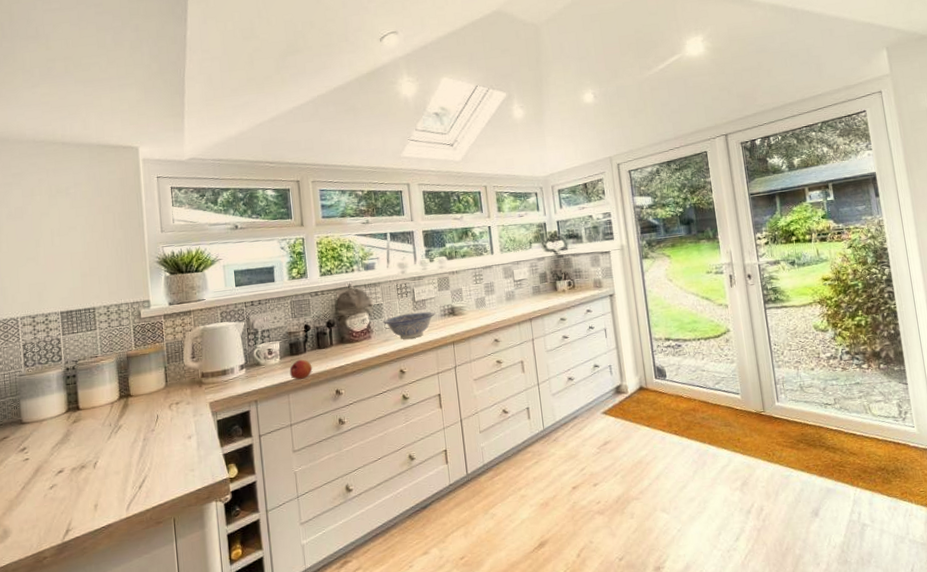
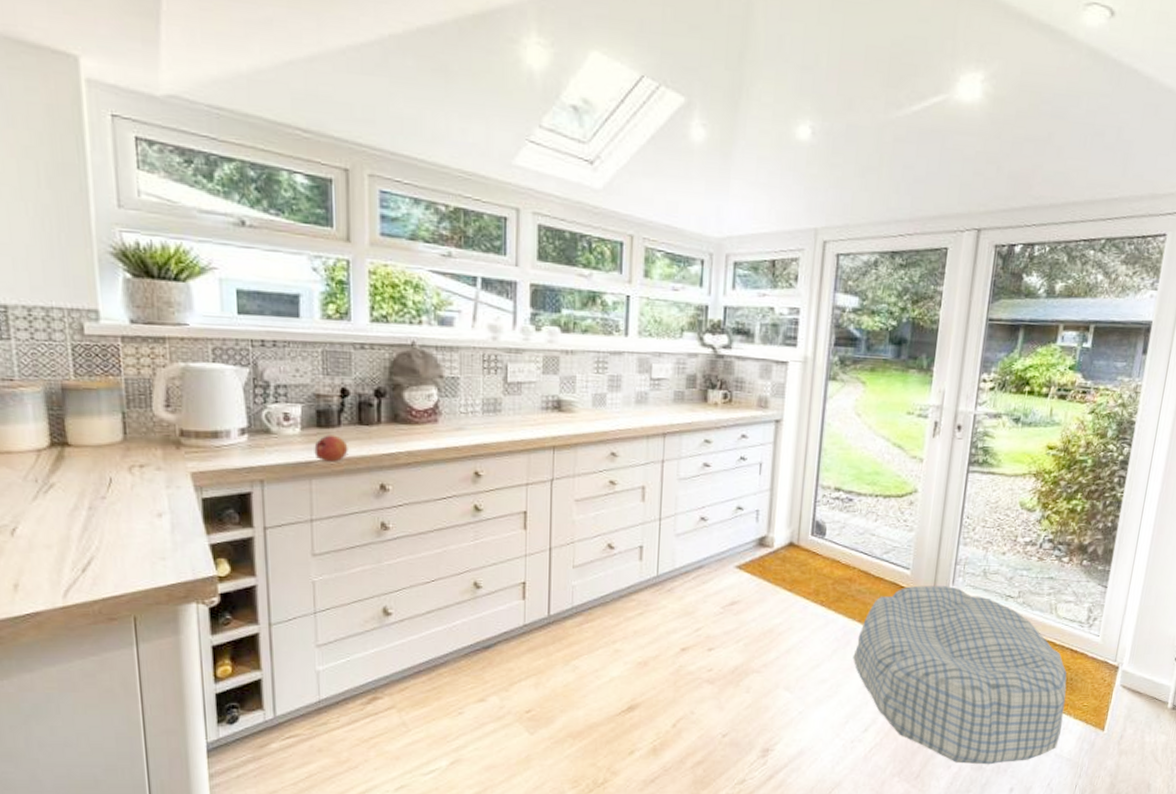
decorative bowl: present [382,311,436,340] -> none [457,397,534,433]
dog bed: none [711,403,909,560] -> present [853,585,1067,765]

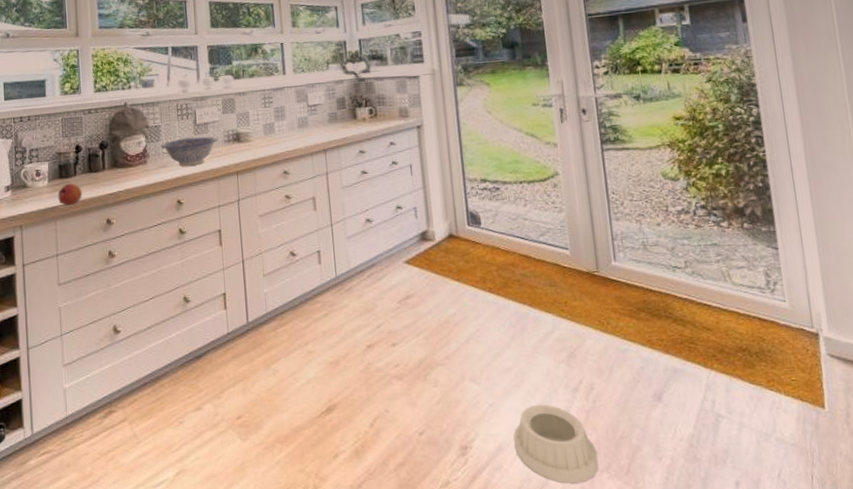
decorative bowl: none [457,397,534,433] -> present [160,136,219,166]
pet bowl: none [816,714,894,785] -> present [513,404,599,484]
dog bed: present [853,585,1067,765] -> none [531,262,776,455]

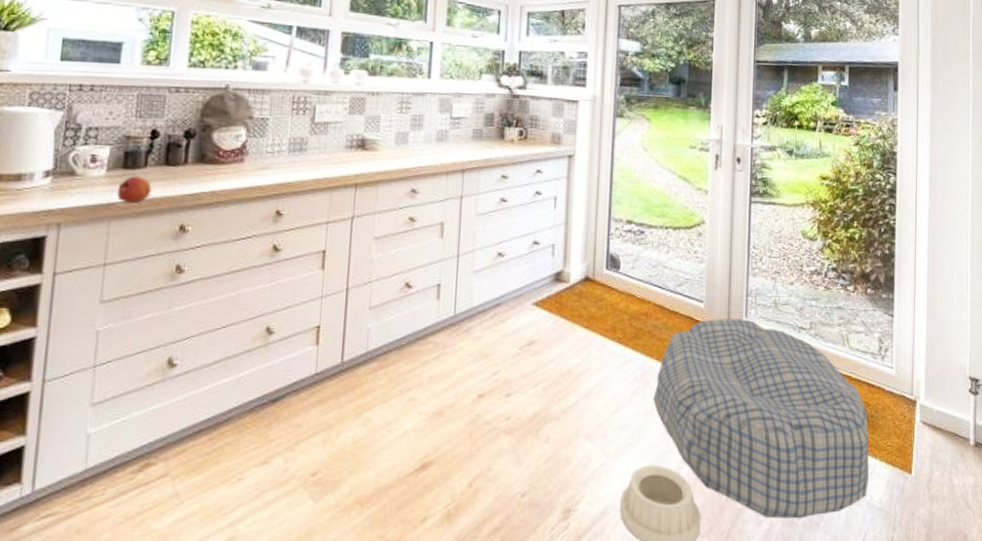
decorative bowl: present [160,136,219,166] -> none [264,137,339,171]
dog bed: none [531,262,776,455] -> present [653,319,869,519]

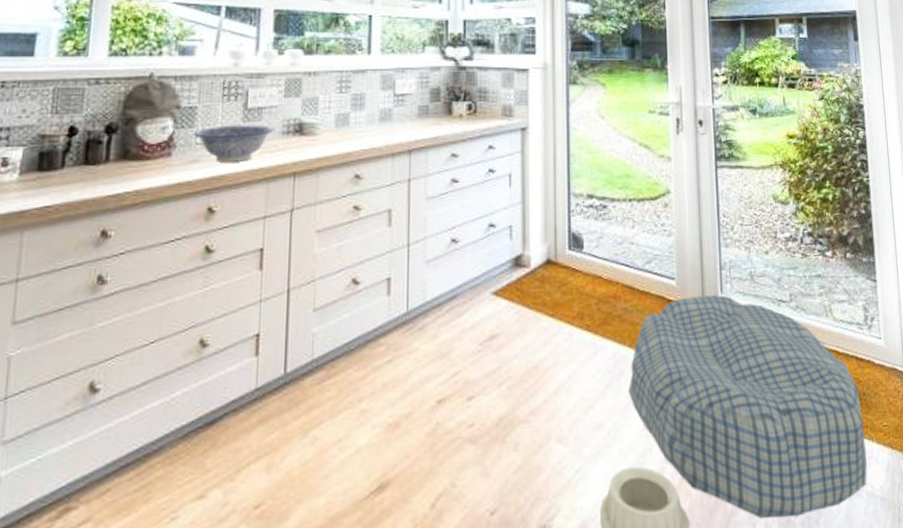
fruit: present [117,176,152,204] -> none [30,178,70,210]
decorative bowl: none [264,137,339,171] -> present [193,124,275,162]

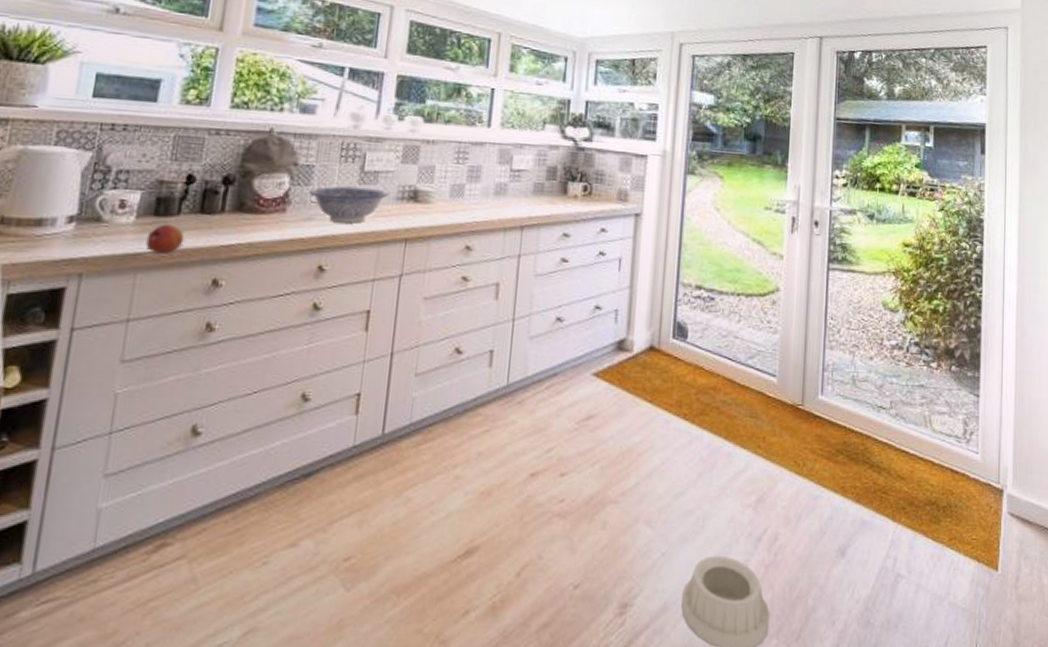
fruit: none [30,178,70,210] -> present [145,224,185,254]
dog bed: present [628,295,867,518] -> none [720,395,953,619]

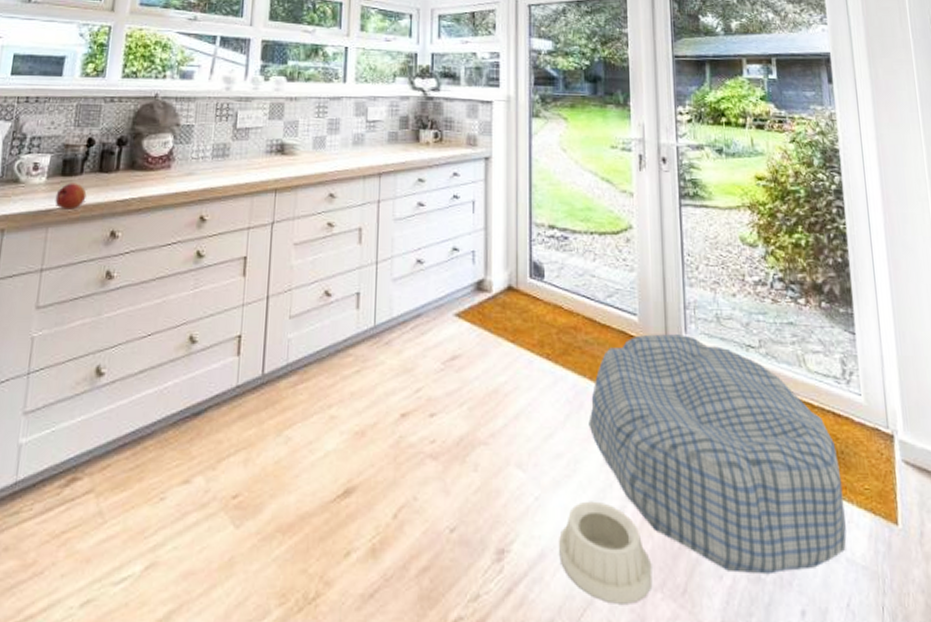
decorative bowl: present [308,186,390,224] -> none [189,143,259,176]
dog bed: none [720,395,953,619] -> present [588,334,847,575]

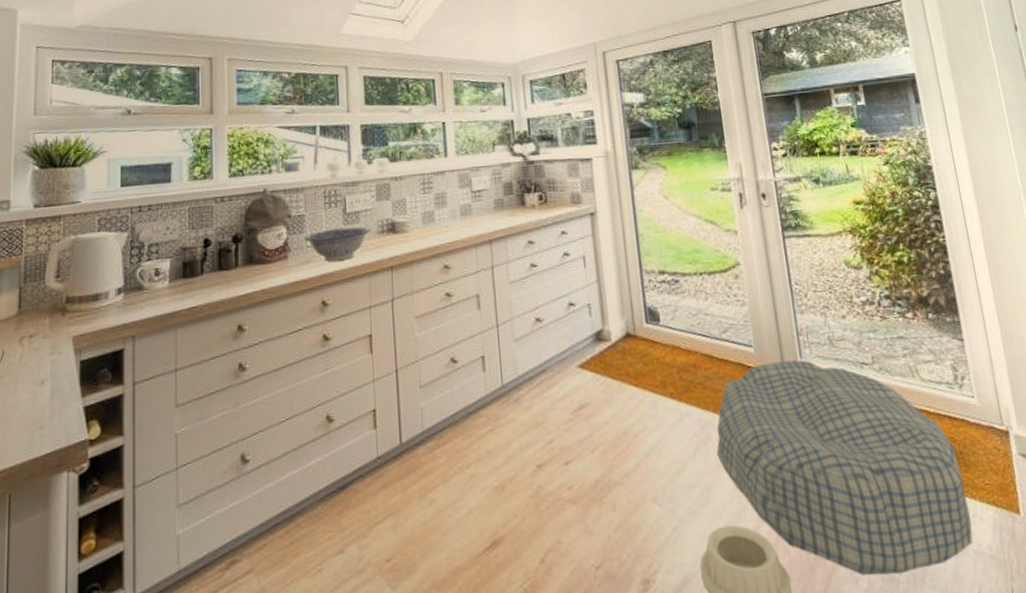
fruit: present [55,183,87,210] -> none [180,283,210,310]
decorative bowl: none [189,143,259,176] -> present [303,226,371,262]

